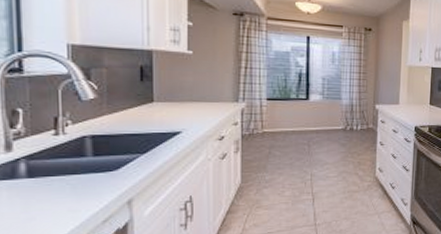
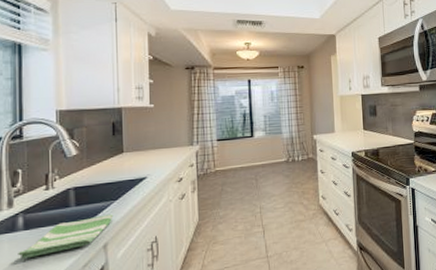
dish towel: none [20,168,140,209] -> present [18,214,114,258]

